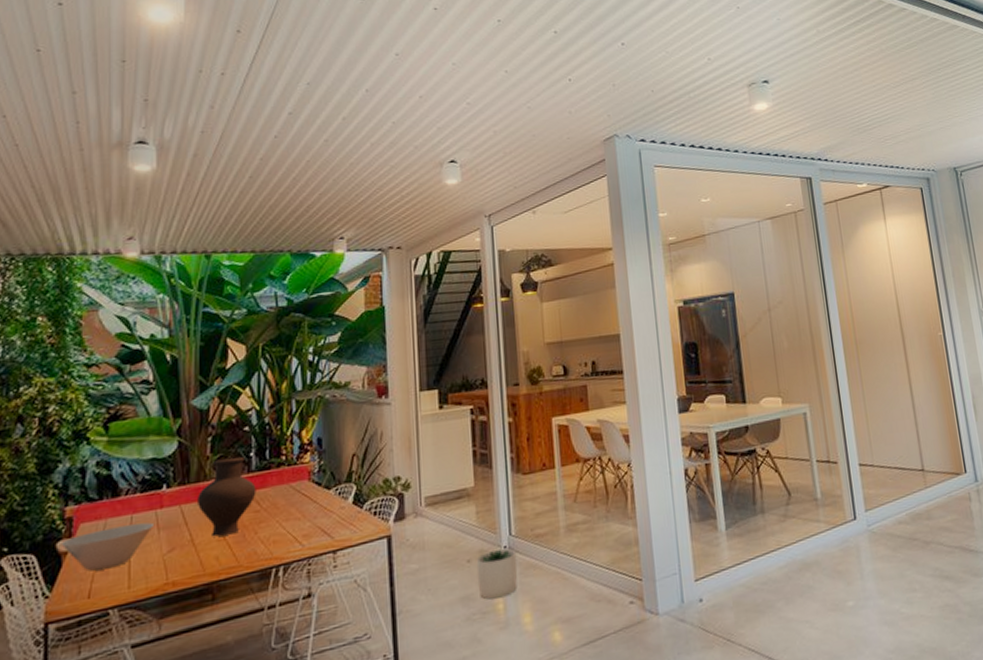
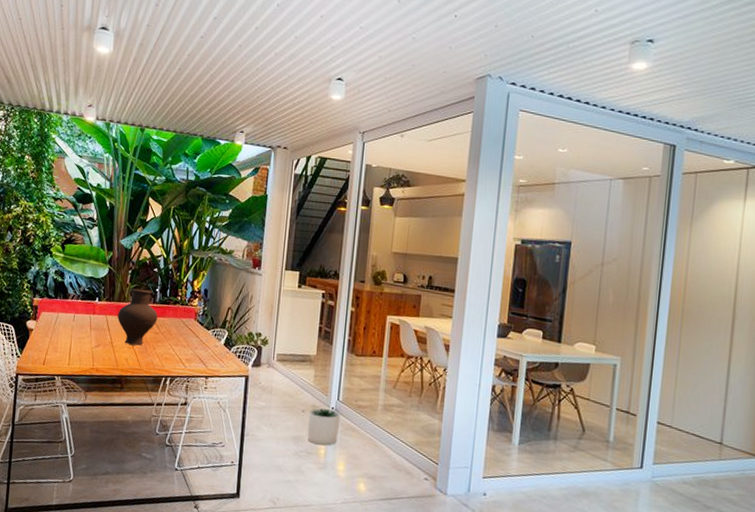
bowl: present [61,522,153,571] -> none [29,319,88,348]

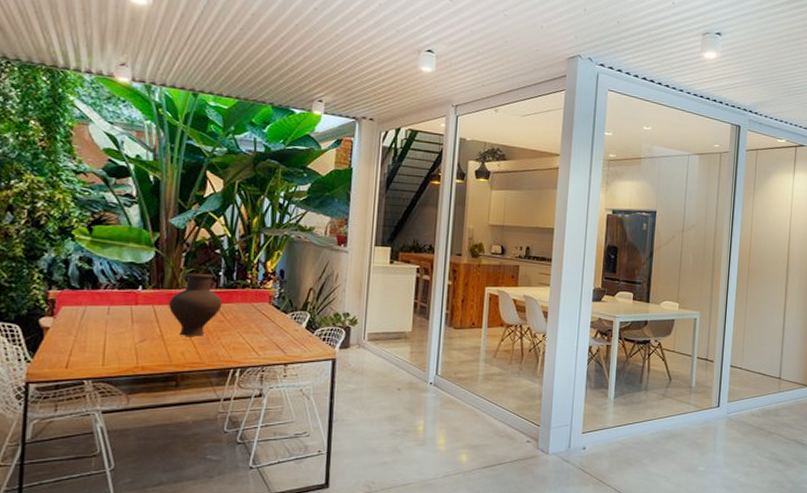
planter: present [307,408,341,446] -> none [404,385,440,422]

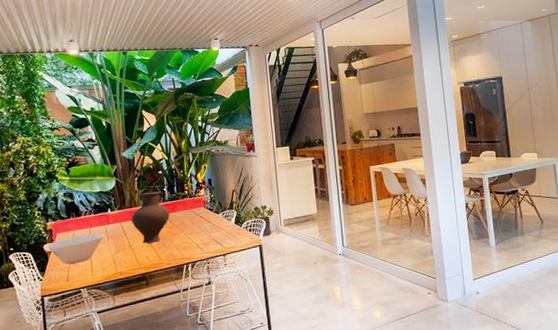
bowl: none [43,314,128,347] -> present [46,233,104,264]

